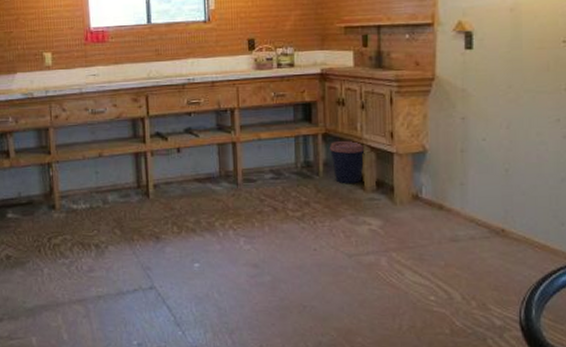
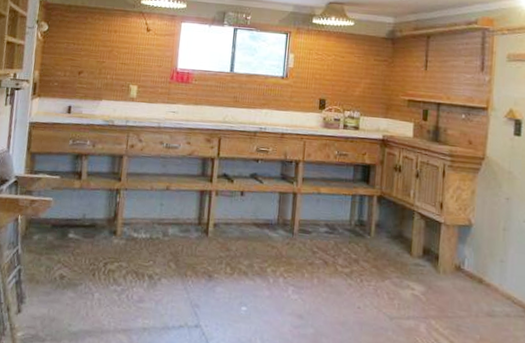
coffee cup: present [329,140,366,184] -> none [382,204,417,248]

